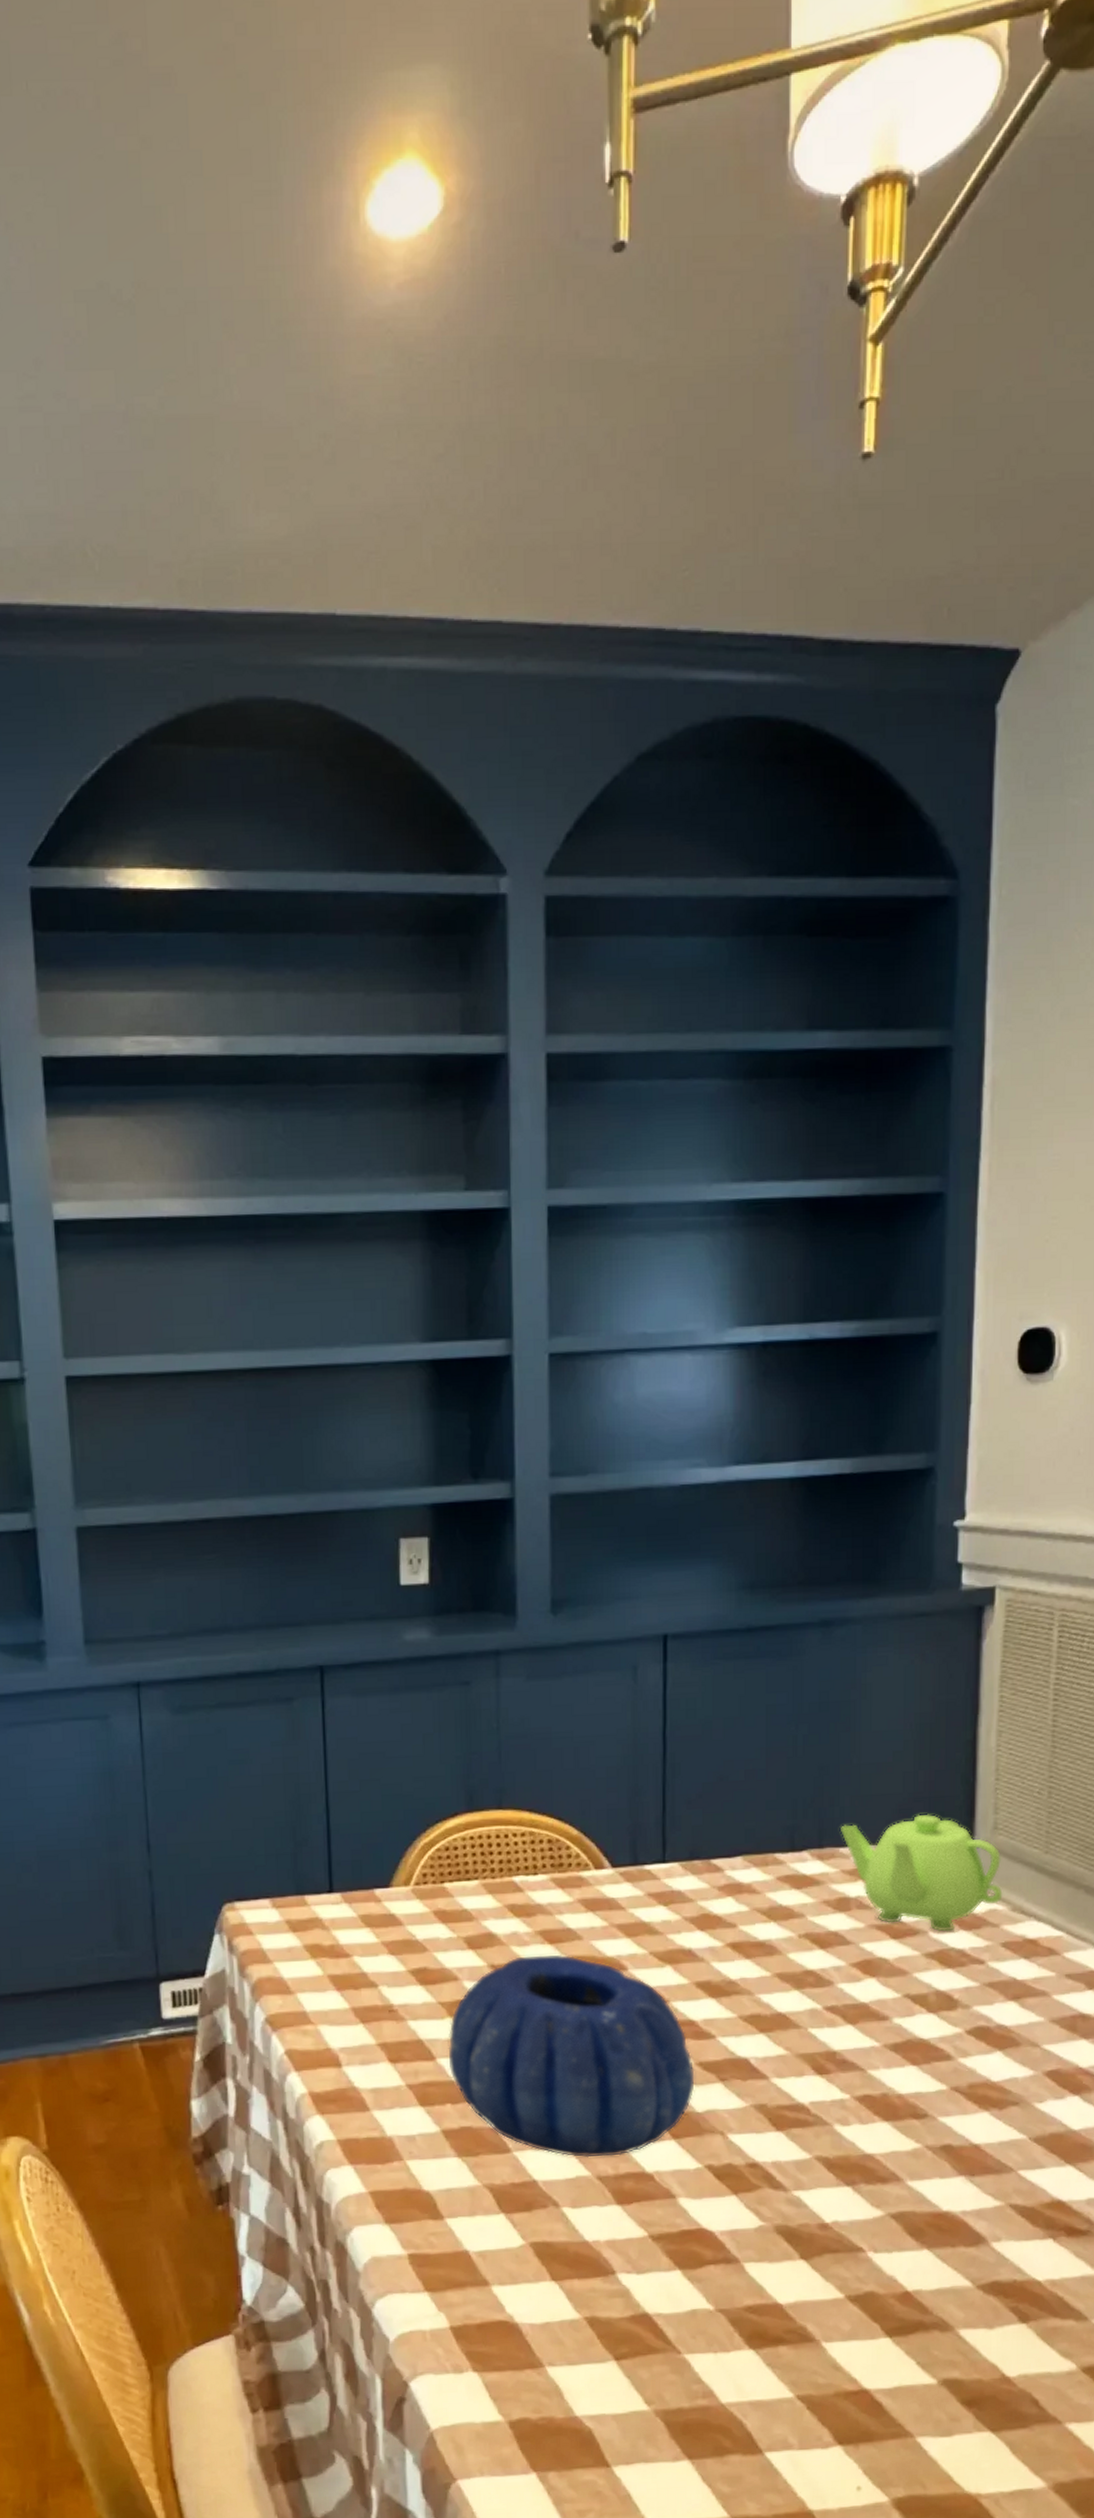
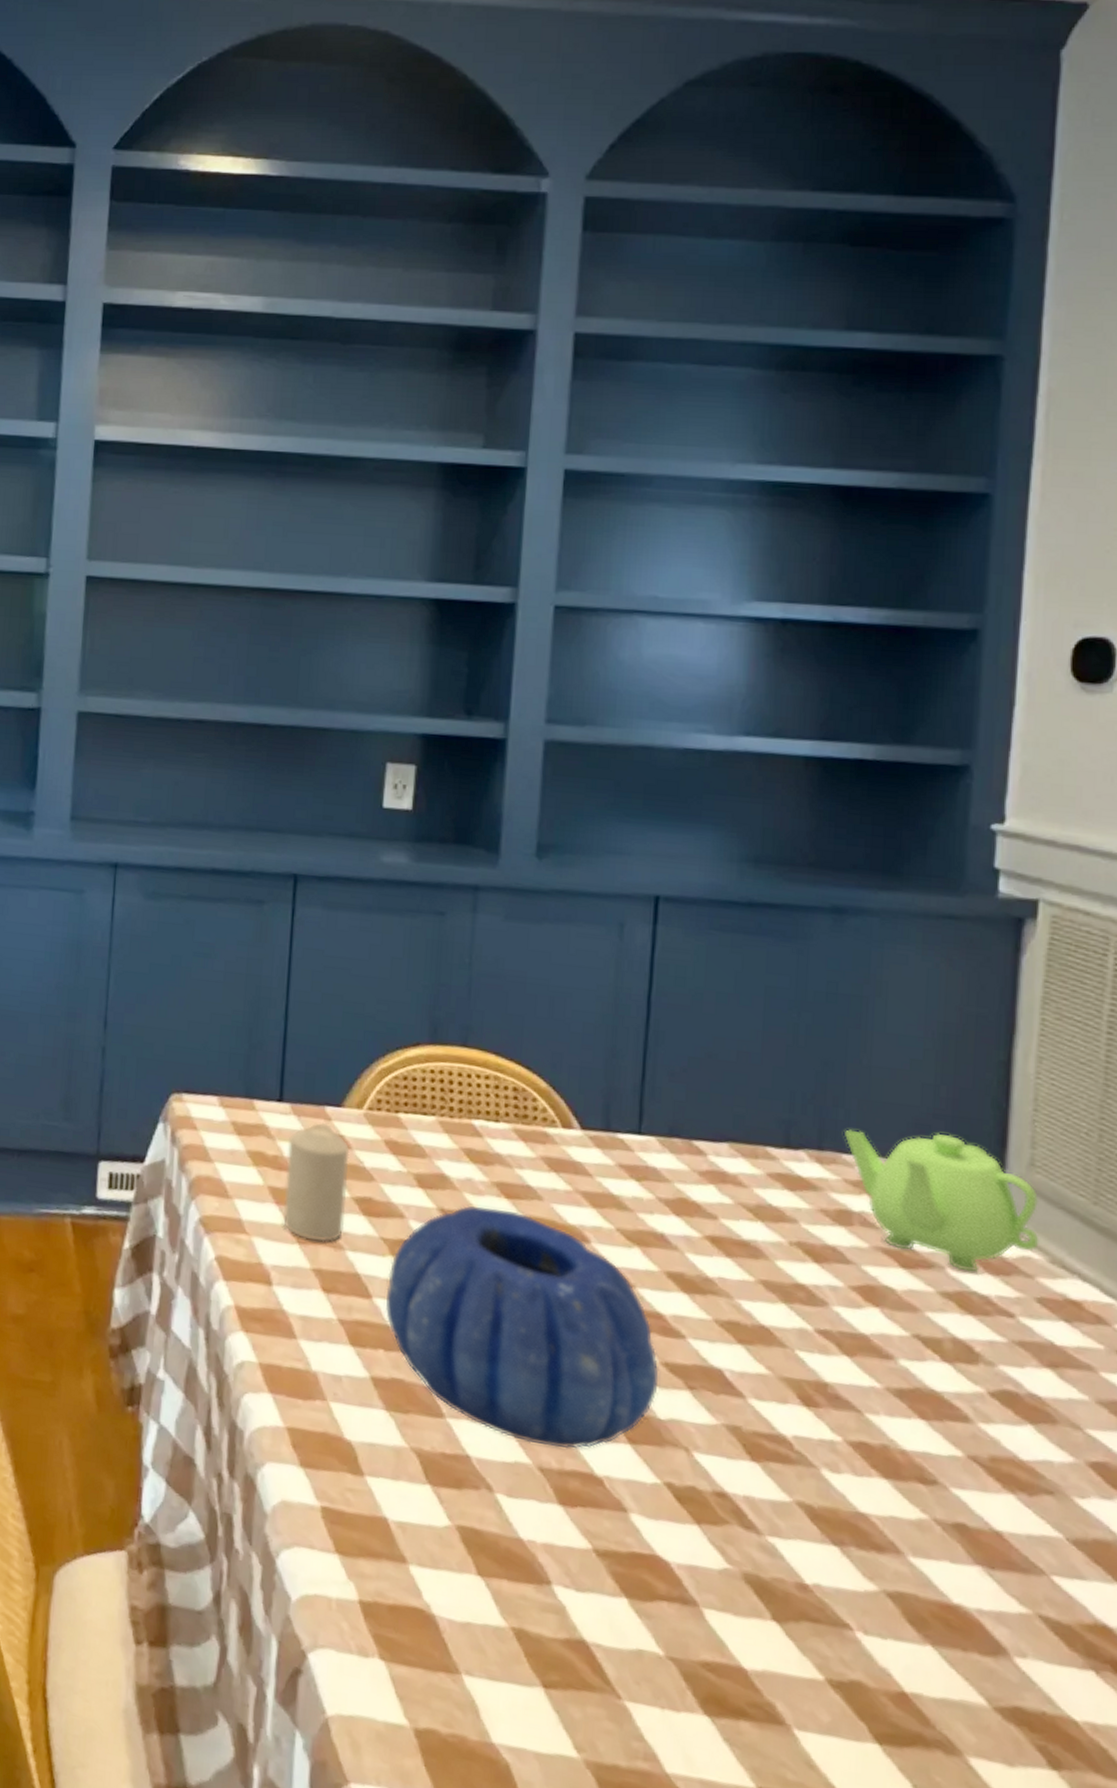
candle: none [343,1904,403,2017] -> present [283,1122,350,1242]

